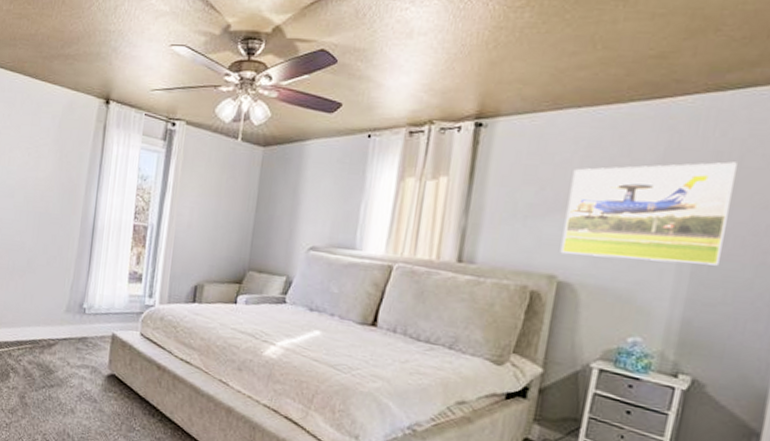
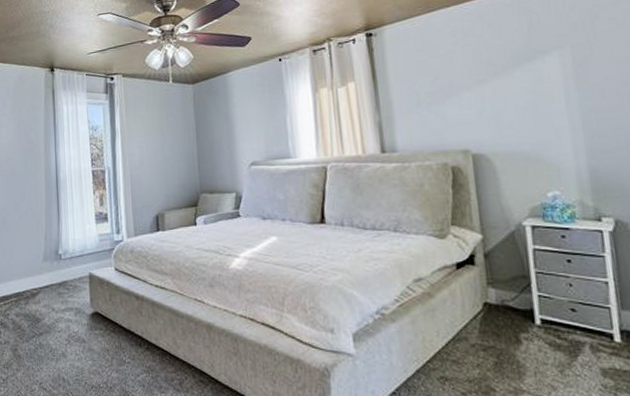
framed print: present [560,161,737,266] -> none [458,28,604,130]

